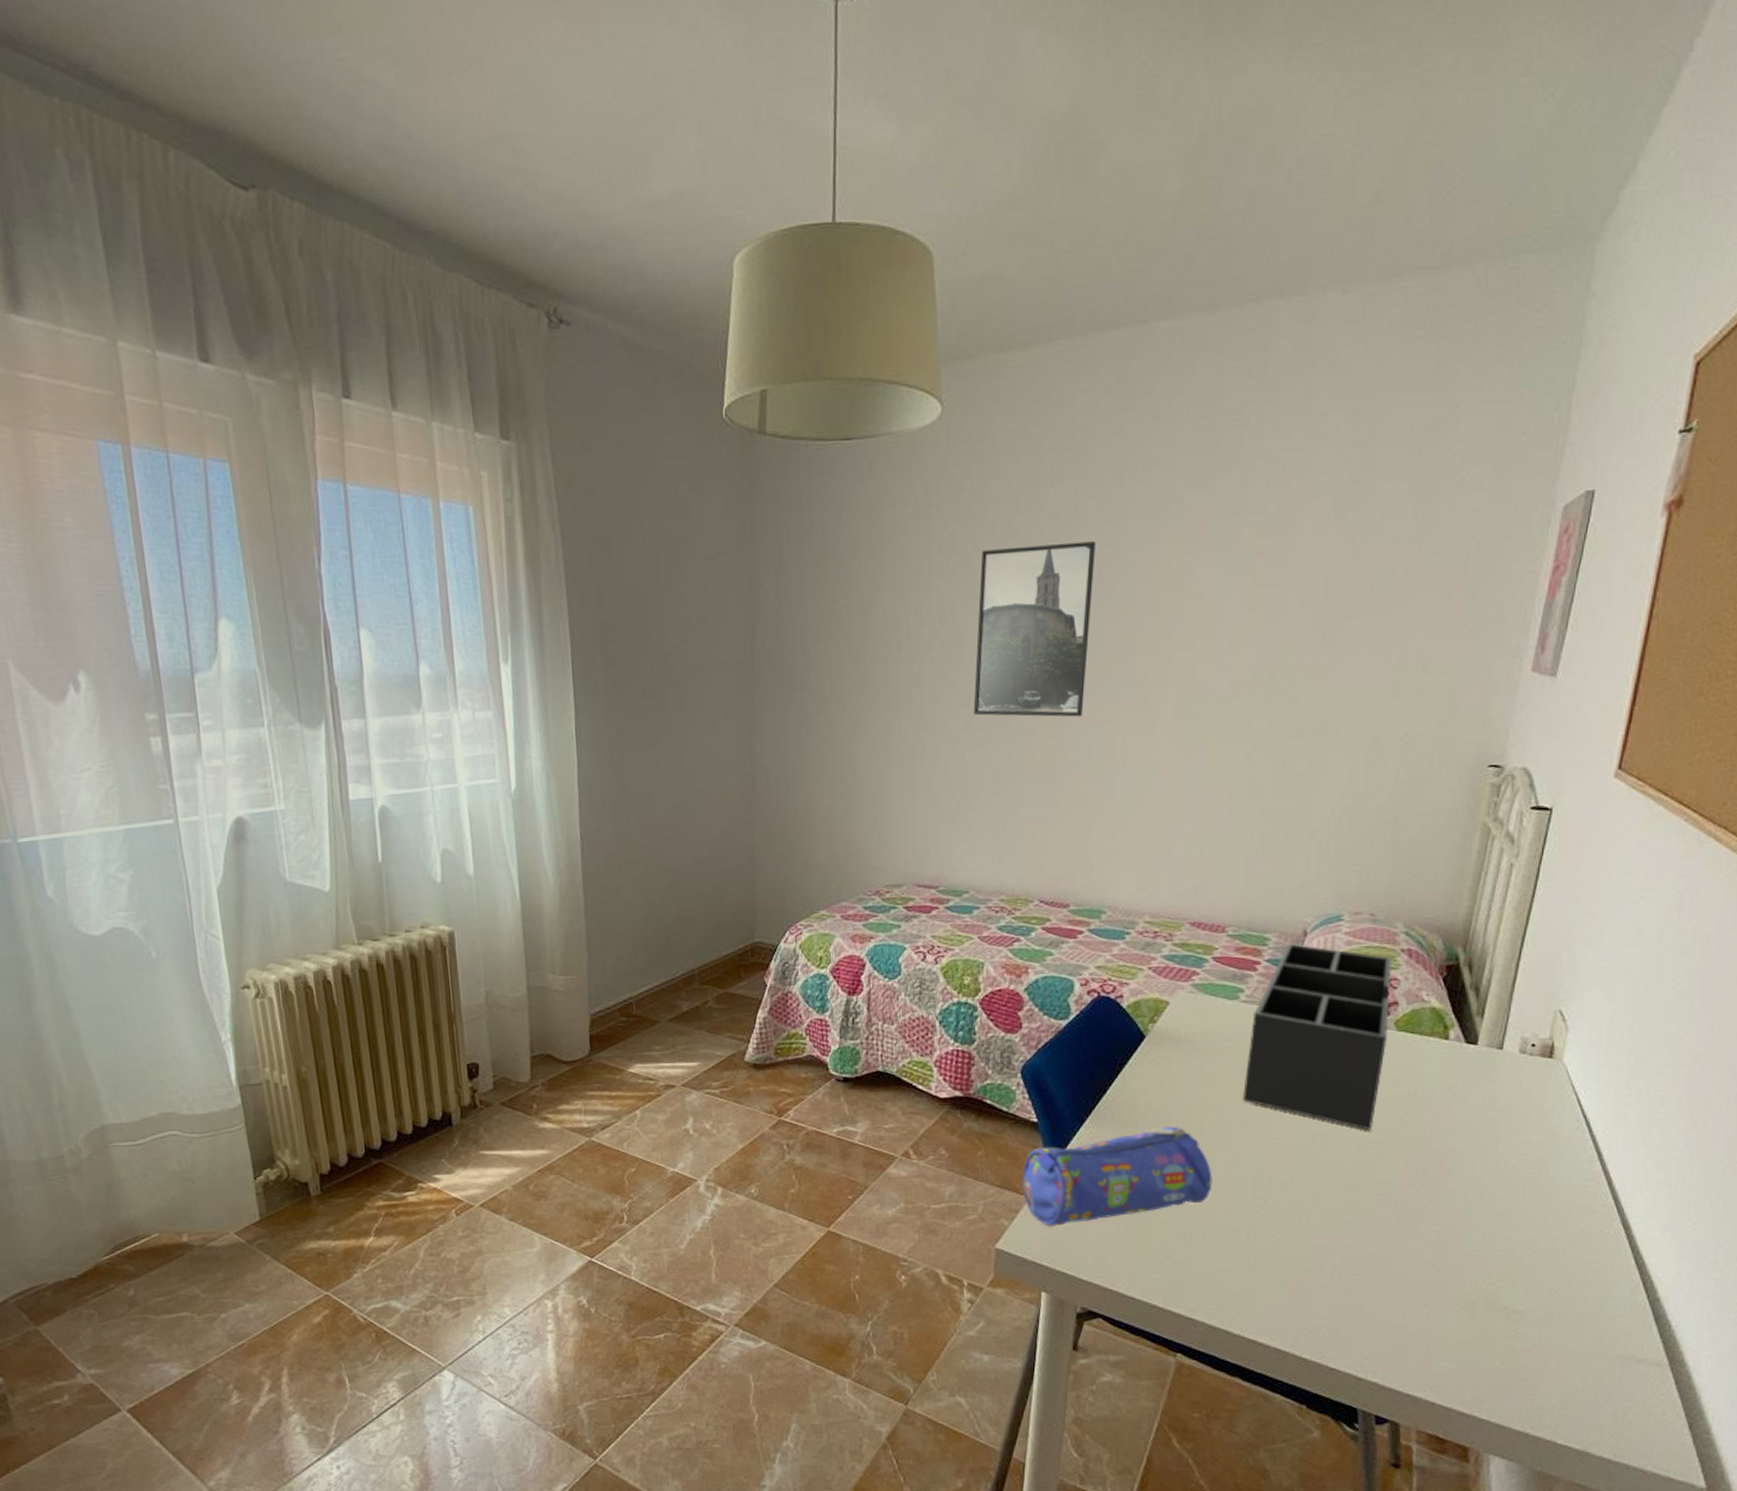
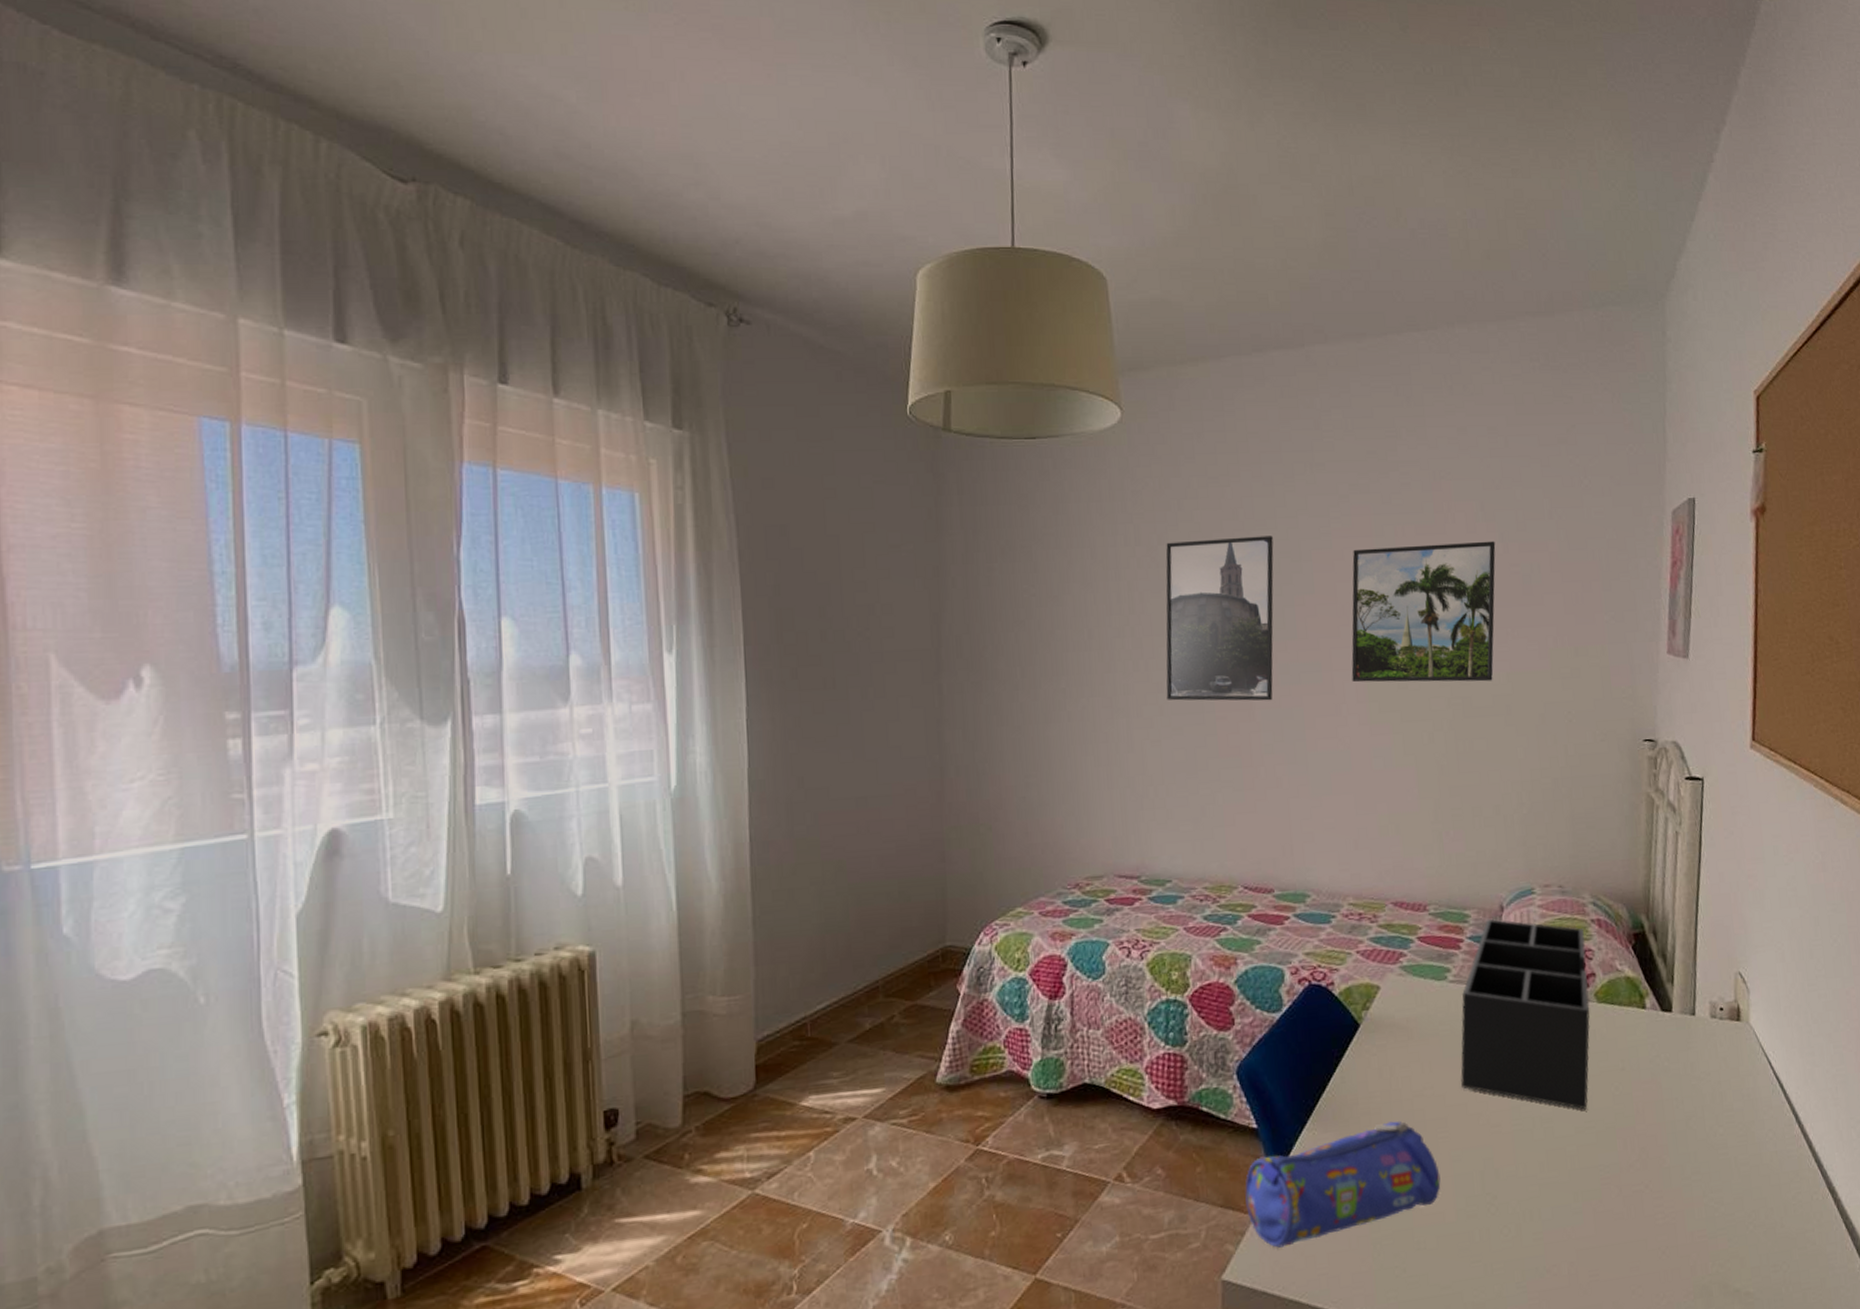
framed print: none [1169,544,1345,700] -> present [1351,541,1496,683]

